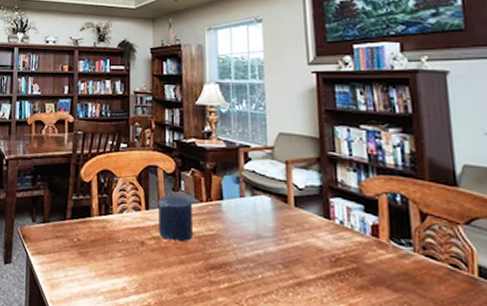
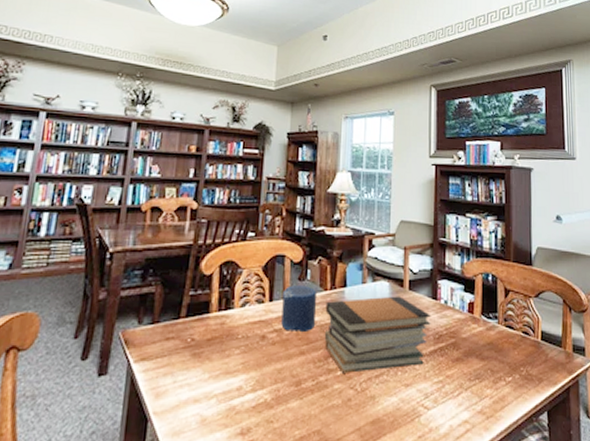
book stack: none [202,212,325,289] -> present [324,296,431,373]

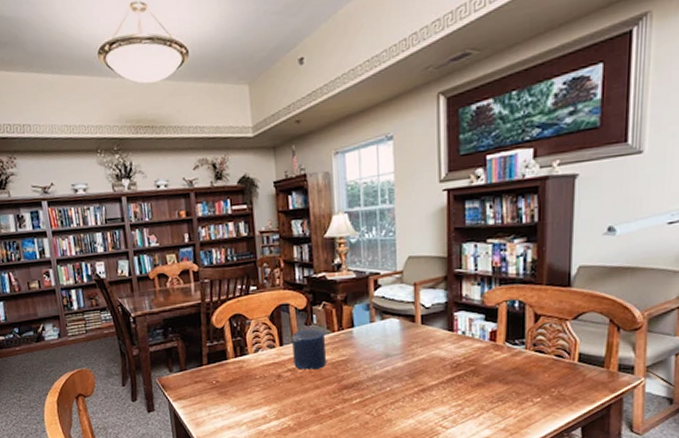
book stack: present [324,296,431,373] -> none [335,331,448,402]

